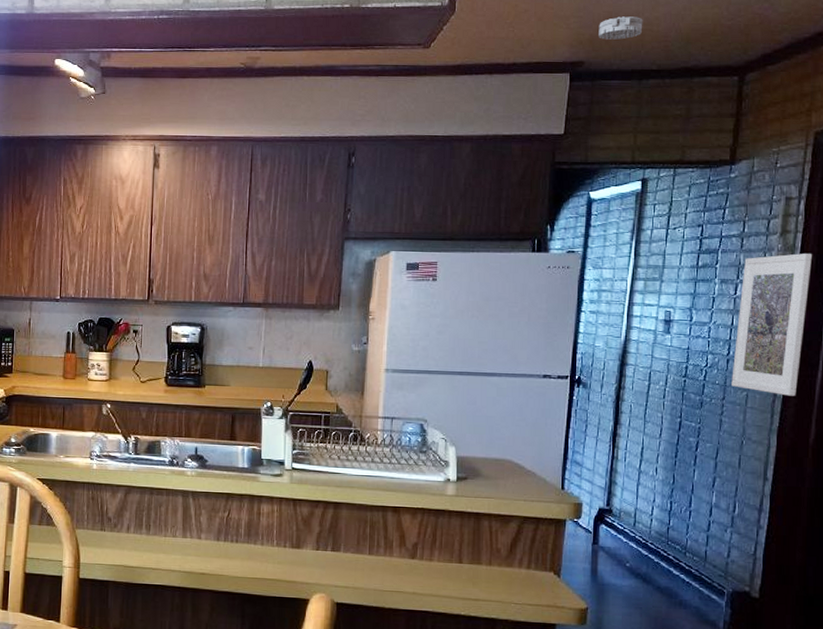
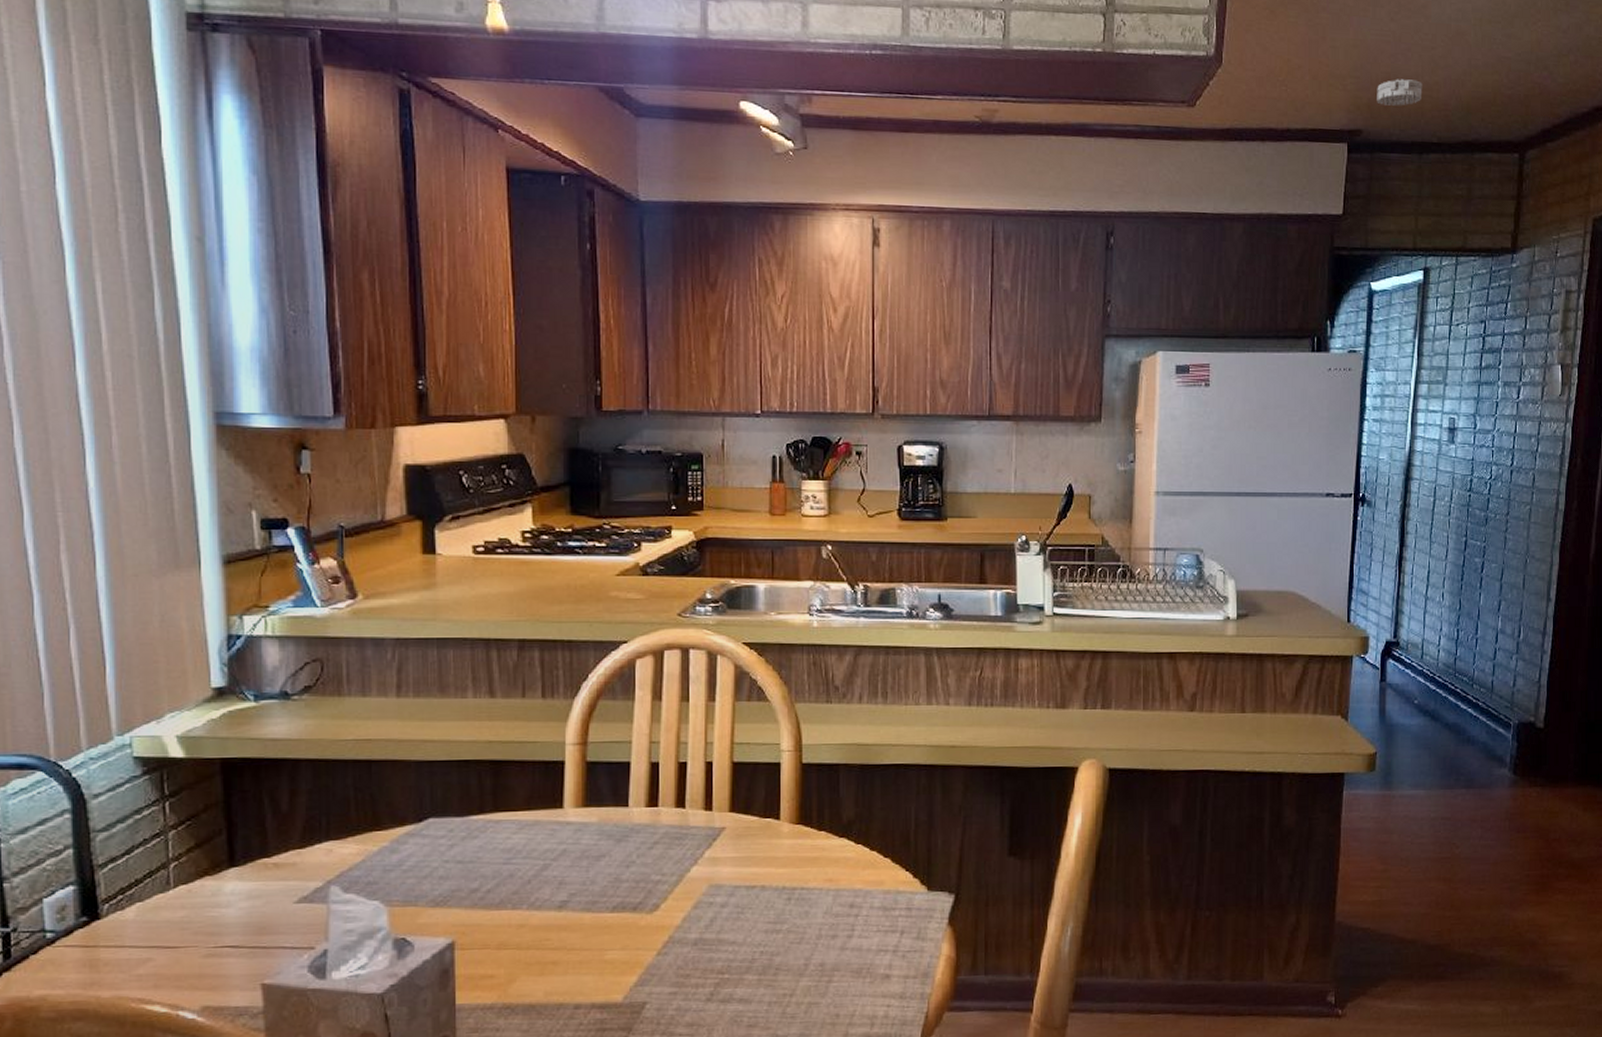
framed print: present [732,253,813,396] -> none [1515,353,1592,509]

